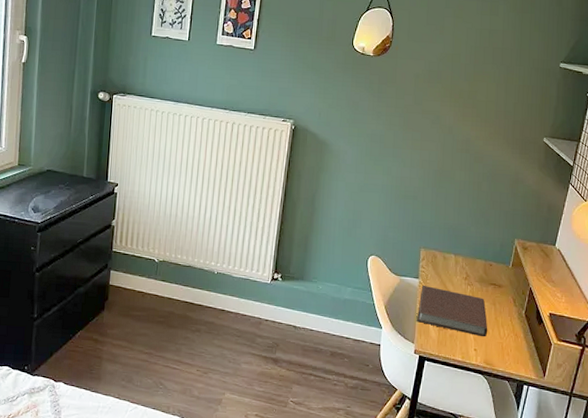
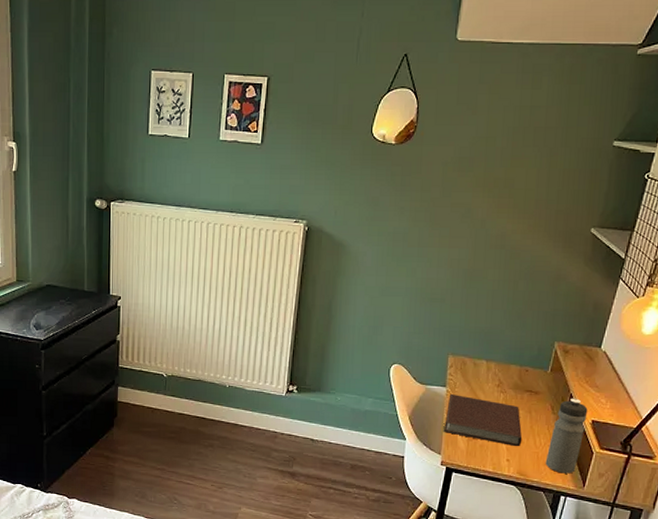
water bottle: none [509,292,546,364] -> present [545,398,588,474]

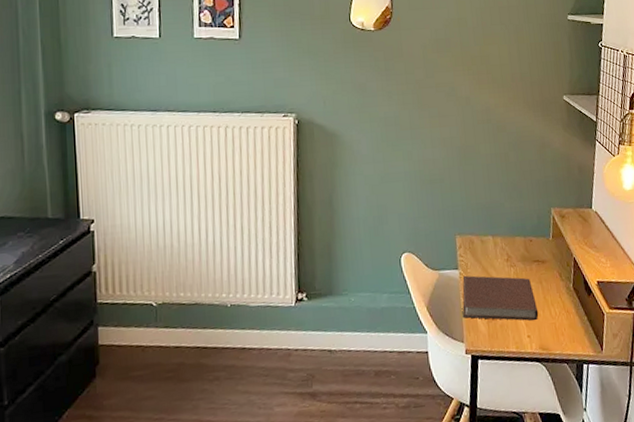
water bottle: present [545,398,588,474] -> none [563,261,593,341]

